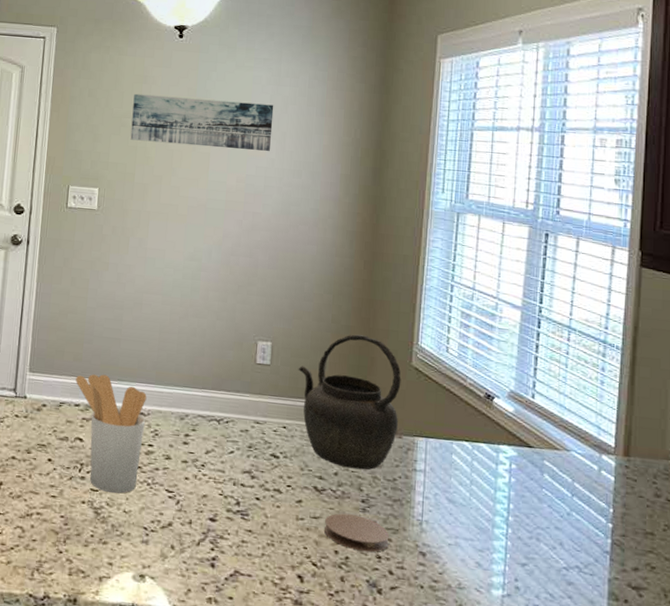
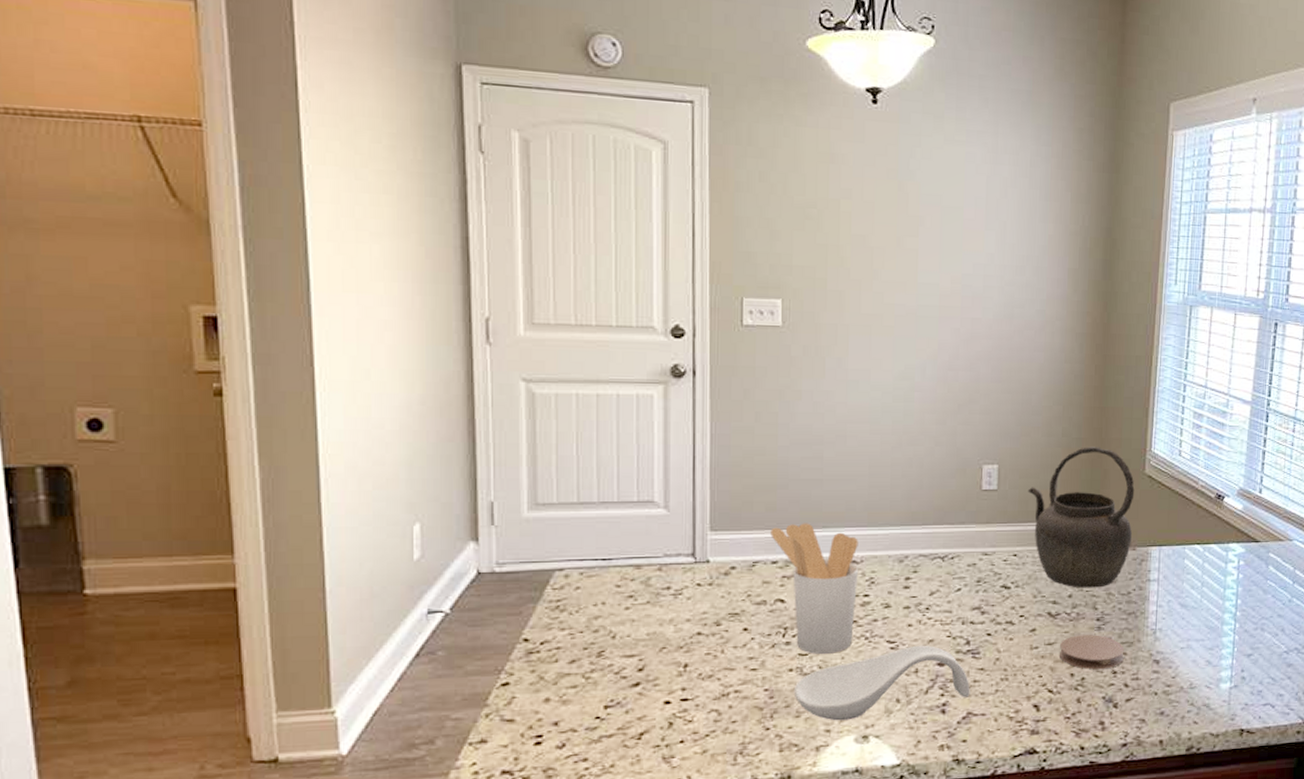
spoon rest: none [84,498,239,558] -> present [793,645,970,721]
wall art: present [130,93,274,151] -> none [818,176,991,244]

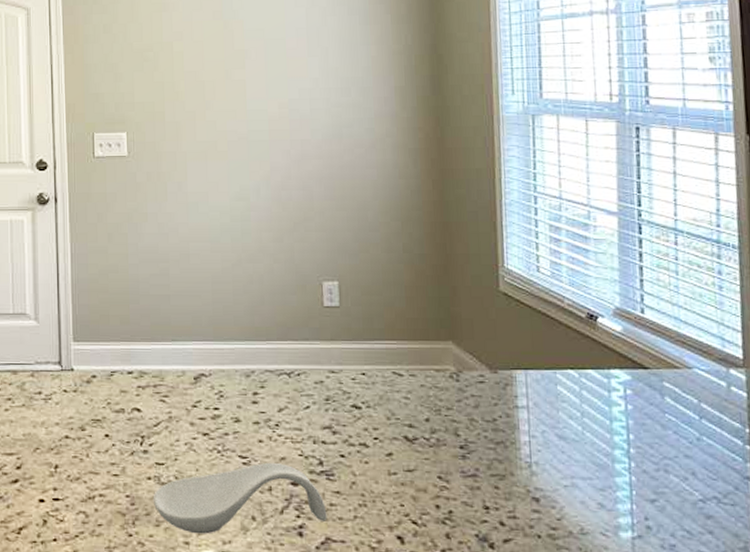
utensil holder: present [770,523,858,654] -> none [125,336,207,465]
kettle: present [1028,447,1135,588] -> none [371,263,492,413]
coaster: present [1059,635,1124,670] -> none [420,463,496,503]

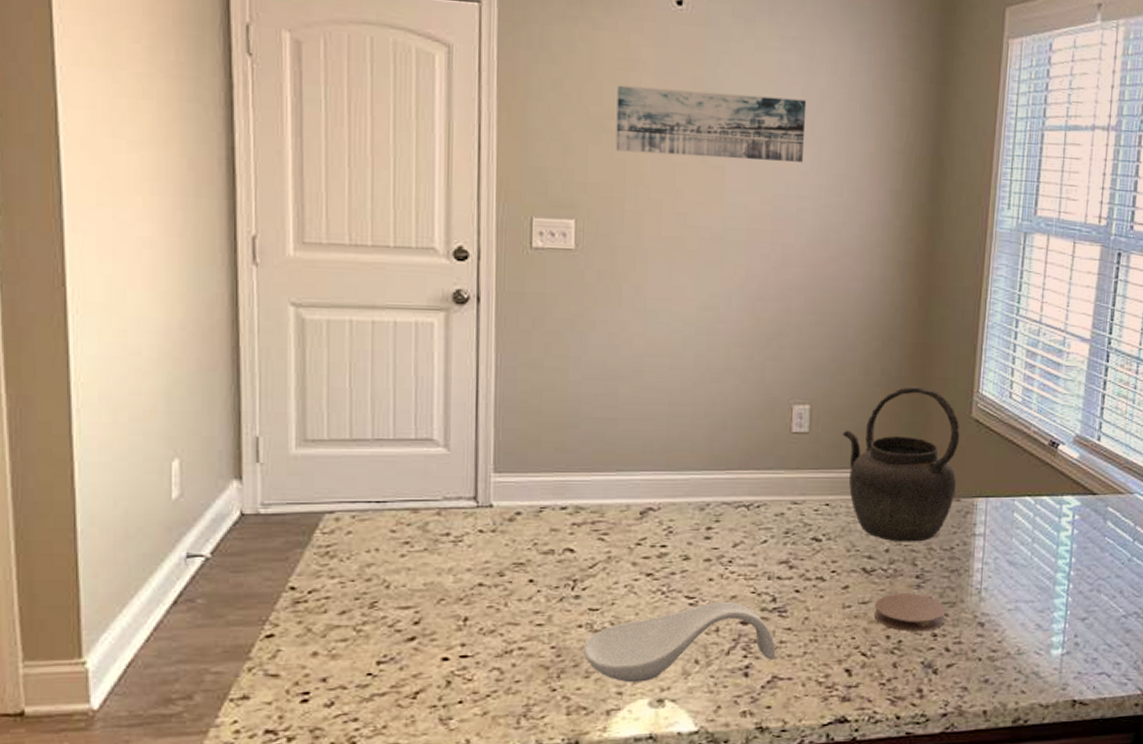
wall art: none [154,18,313,75] -> present [615,85,807,162]
kettle: none [371,263,492,413] -> present [842,387,960,542]
coaster: none [420,463,496,503] -> present [873,593,946,632]

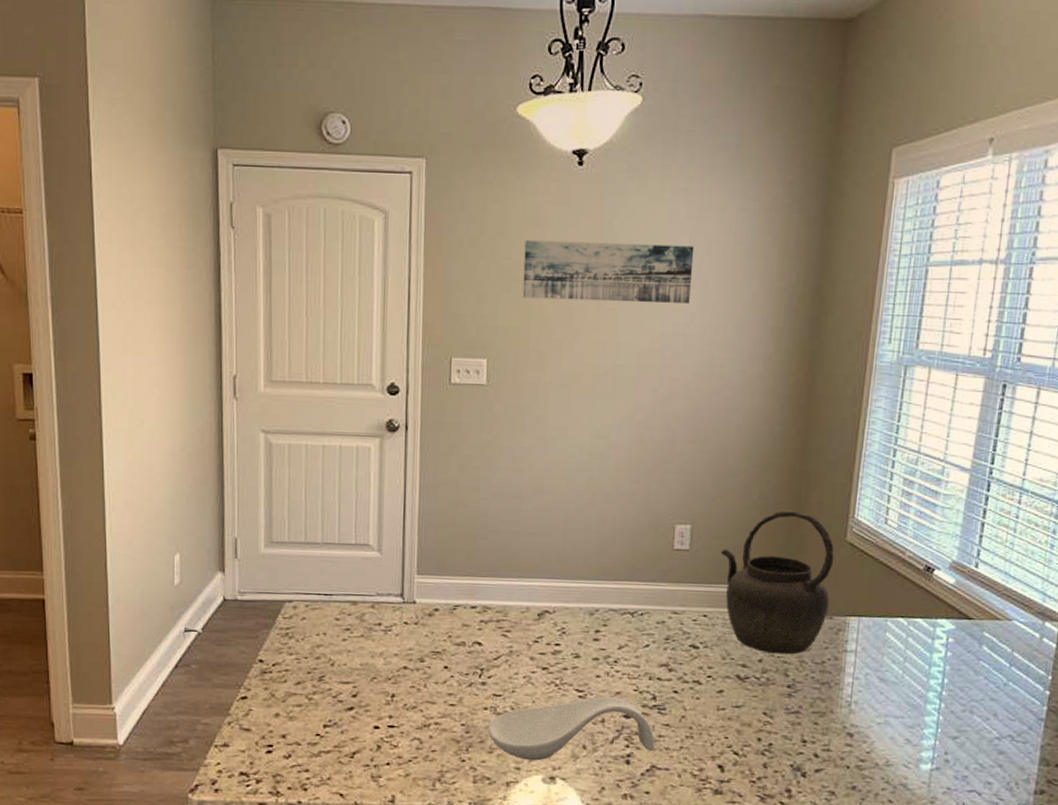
coaster: present [873,593,946,632] -> none [746,700,816,737]

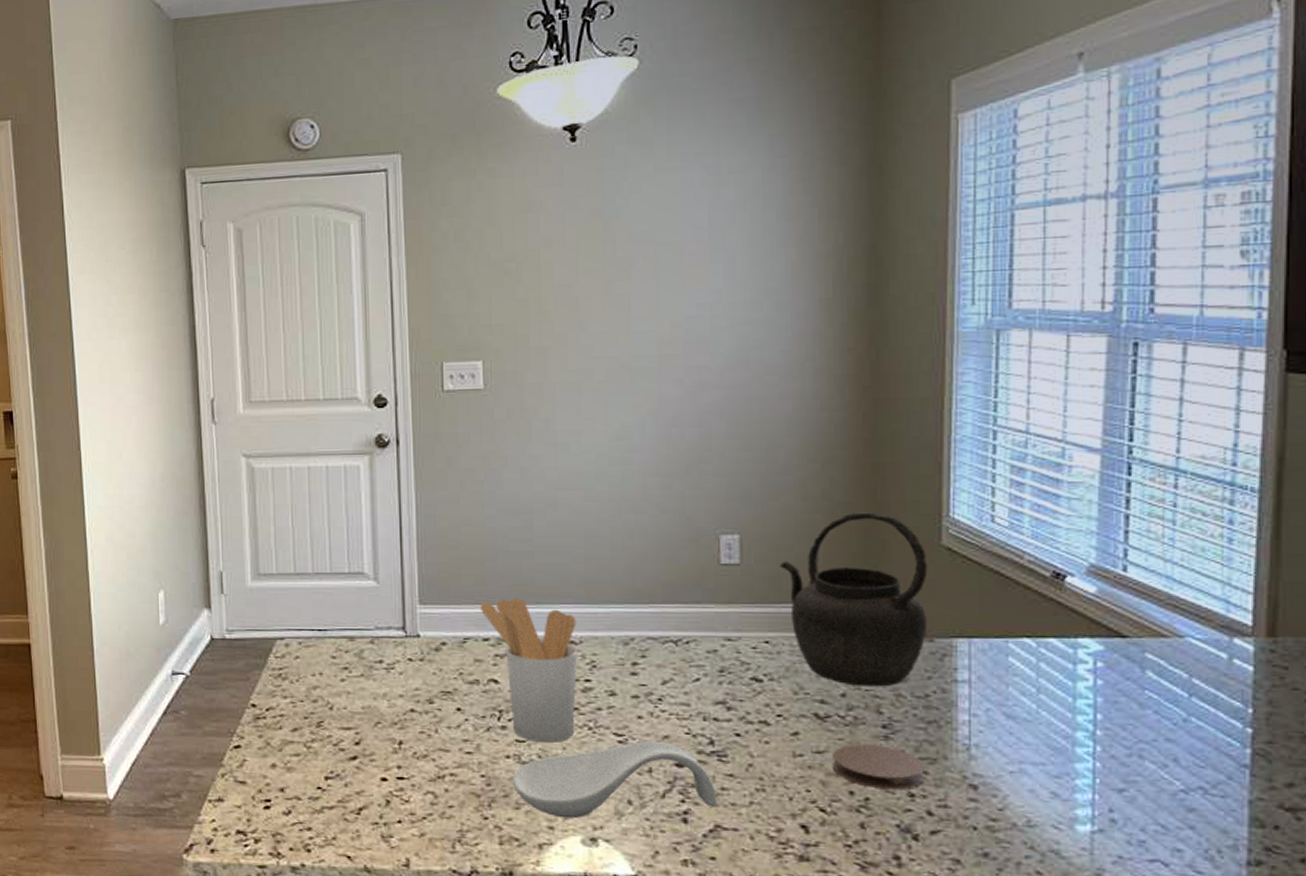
utensil holder: none [471,572,552,697] -> present [480,598,577,743]
wall art: present [522,239,695,304] -> none [516,215,716,291]
coaster: none [746,700,816,737] -> present [831,744,924,790]

